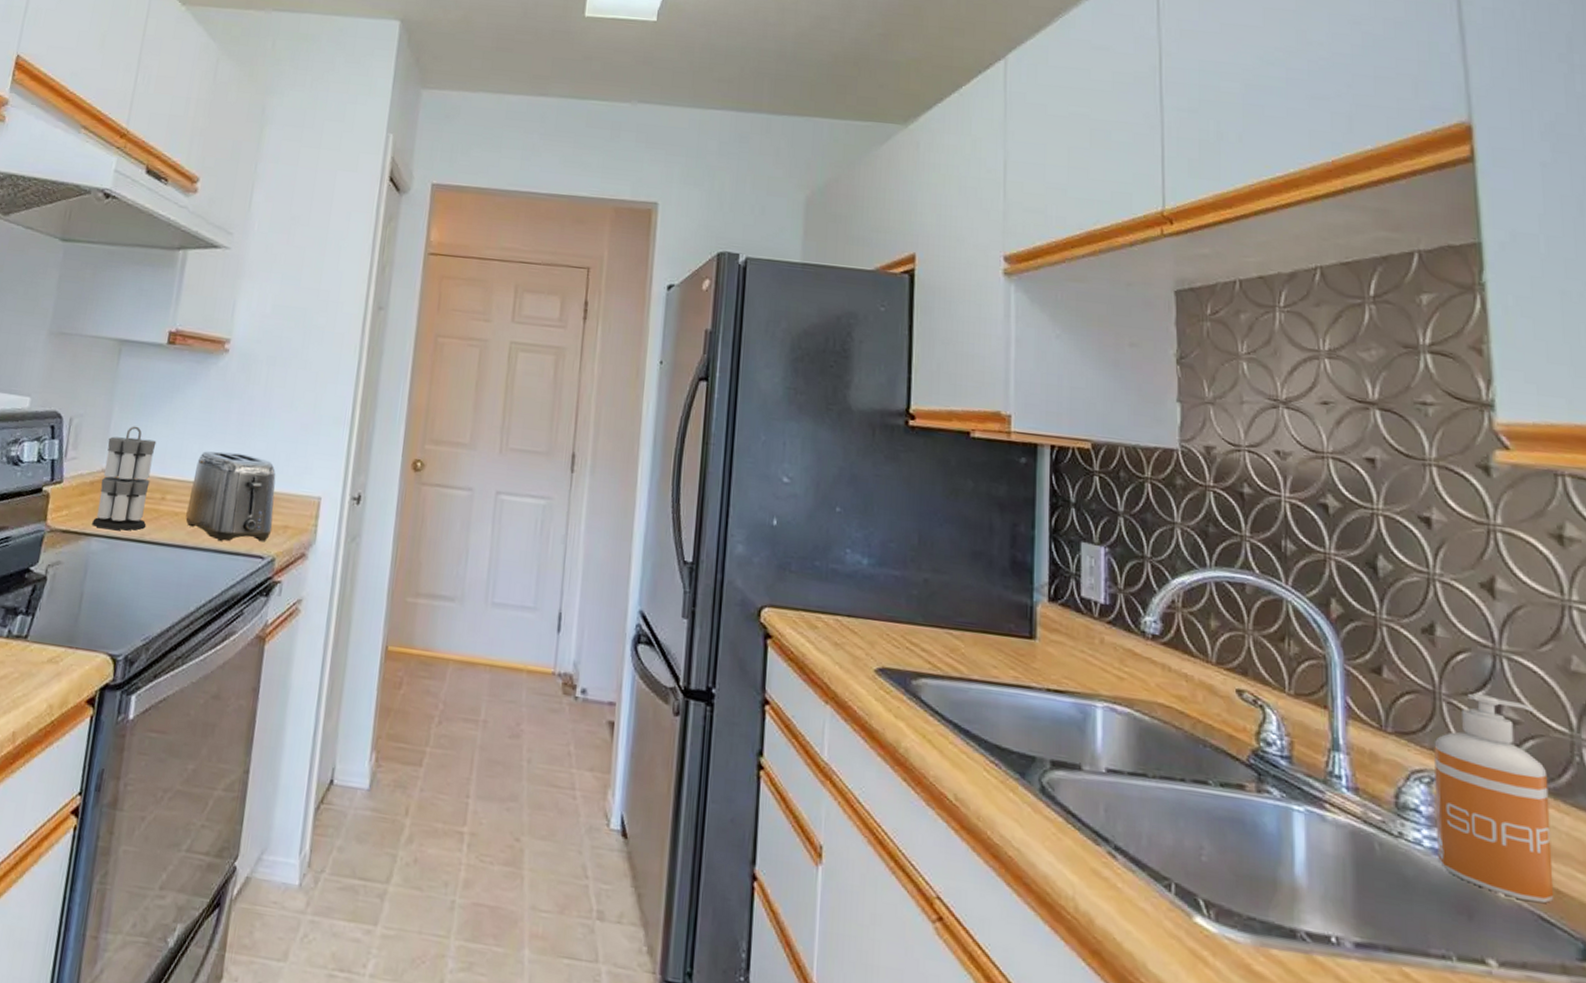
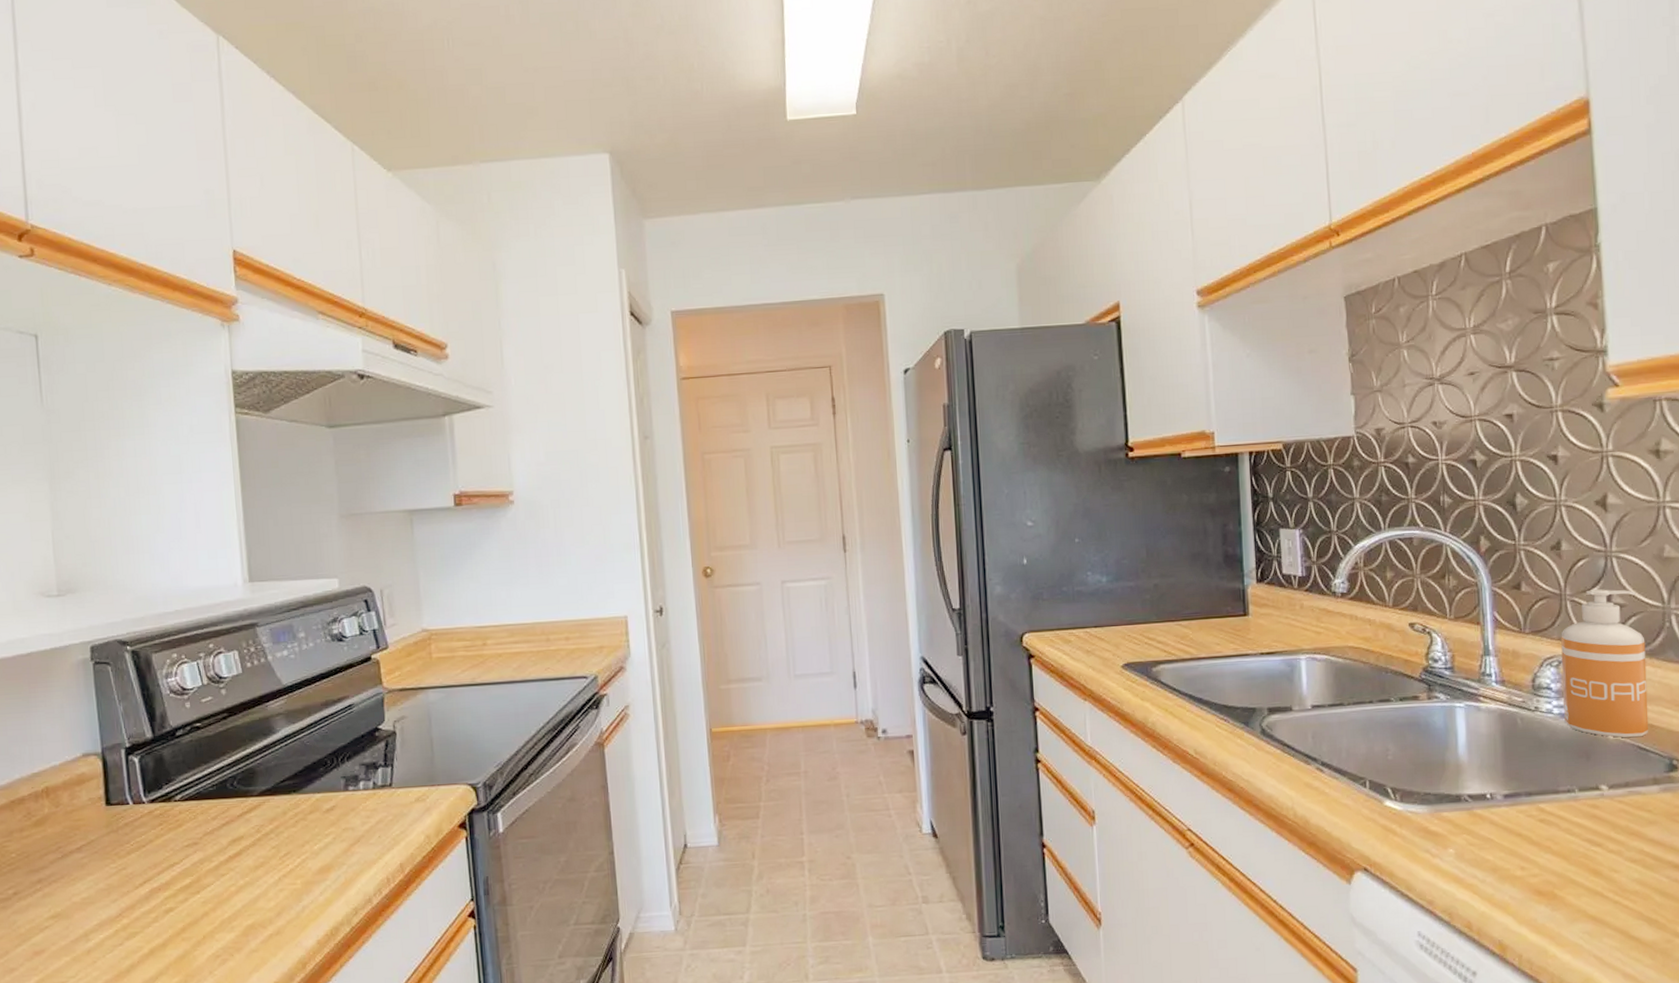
spice rack: present [92,426,157,531] -> none [421,585,475,681]
toaster: present [185,451,276,542] -> none [508,591,589,671]

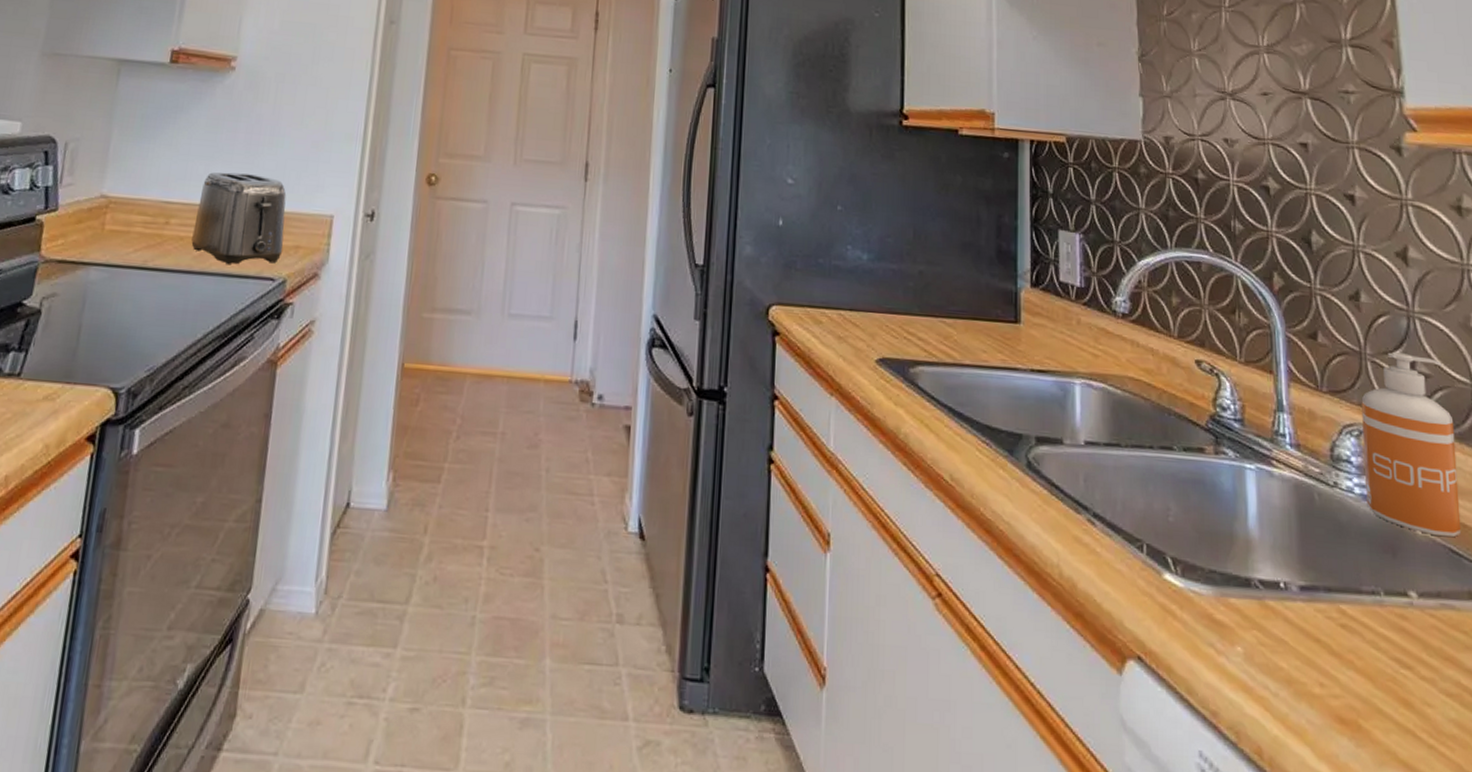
toaster: none [508,591,589,671] -> present [191,172,287,265]

